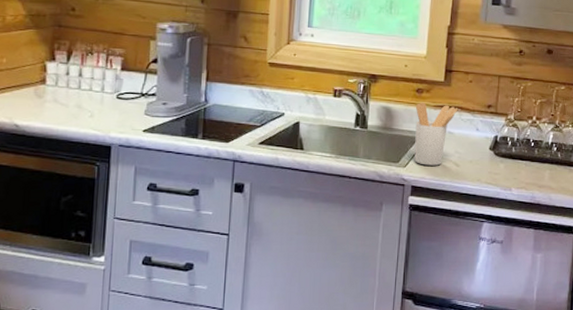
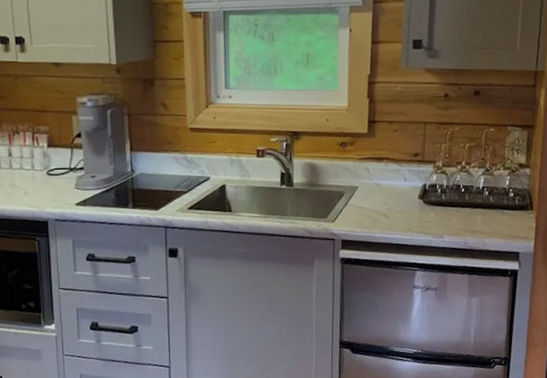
utensil holder: present [414,102,458,166] -> none [341,155,384,219]

